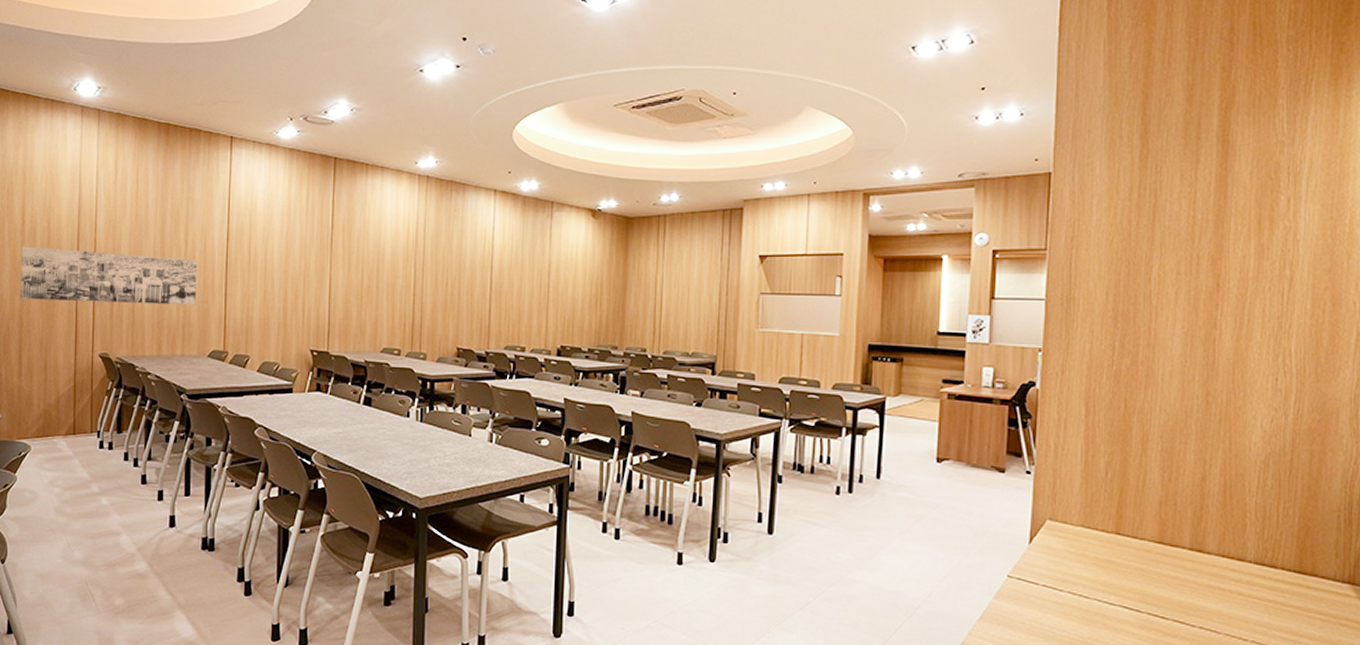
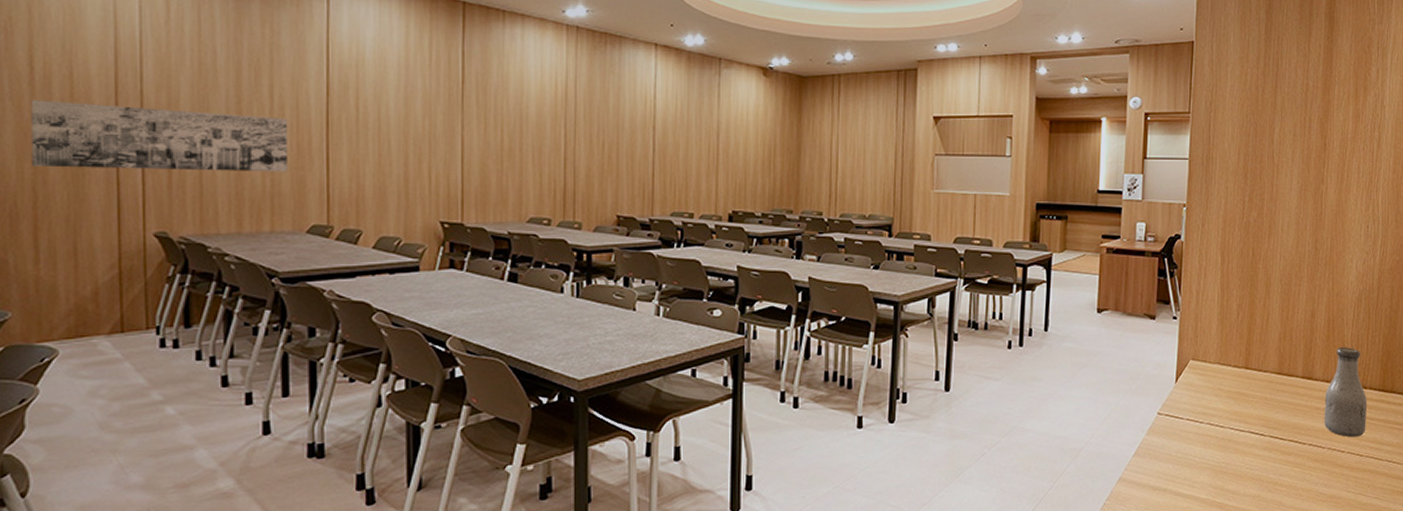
bottle: none [1219,517,1279,625] -> present [1324,346,1368,438]

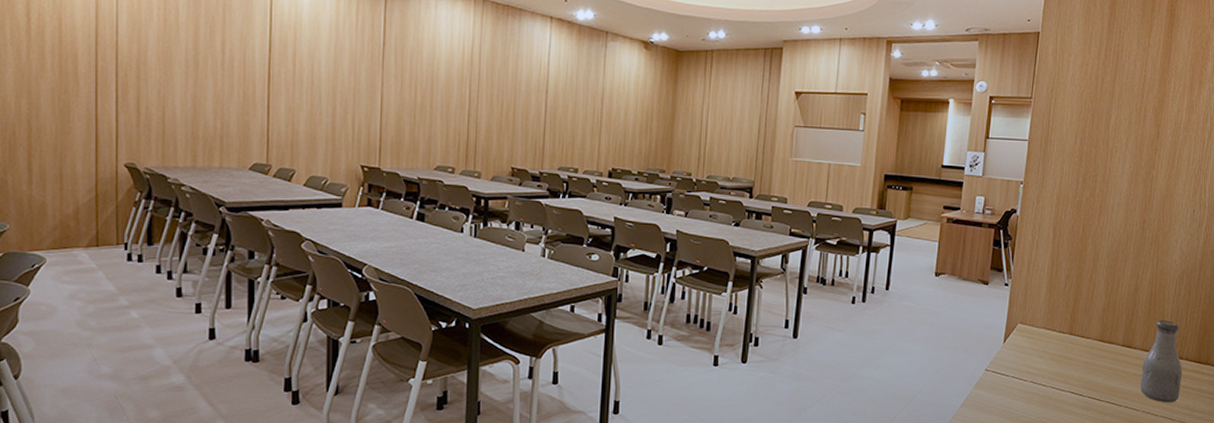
wall art: present [31,100,289,172] -> none [27,46,236,117]

